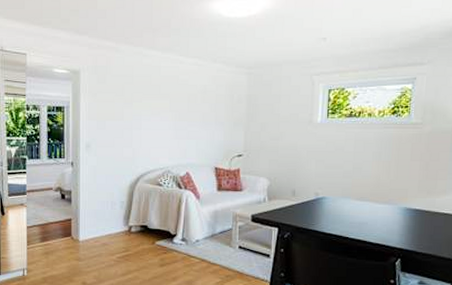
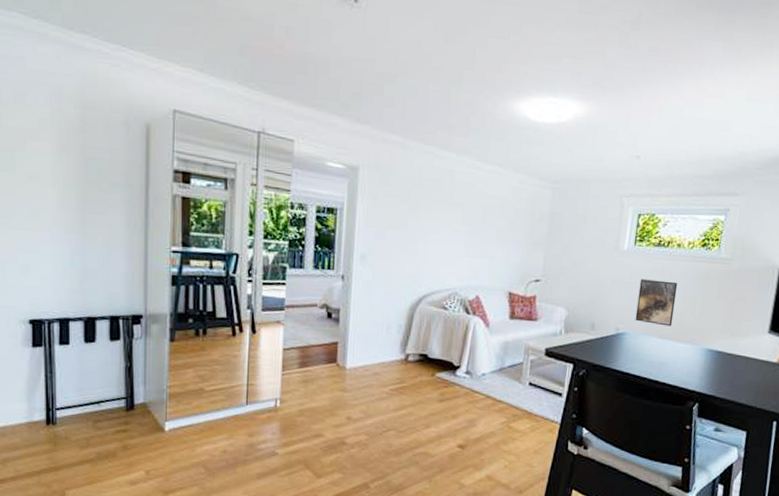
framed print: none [333,147,372,189] -> present [635,279,678,327]

